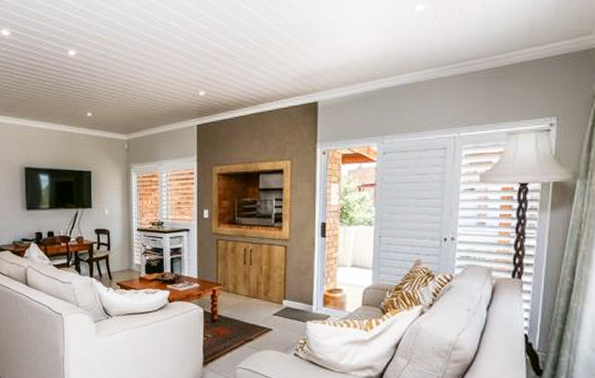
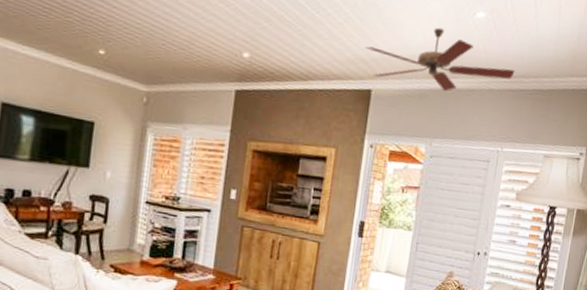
ceiling fan: none [307,29,464,90] -> present [365,27,515,92]

